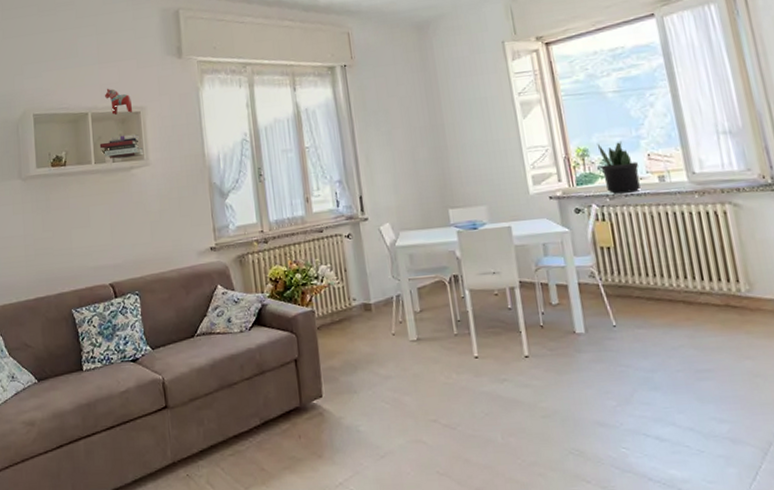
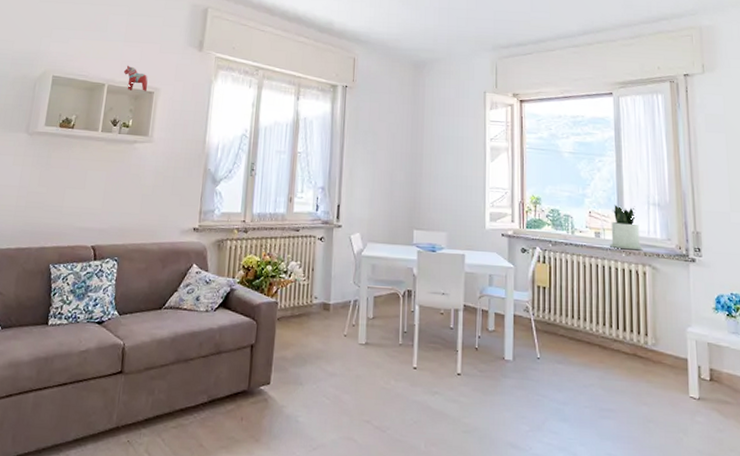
books: present [99,133,144,159] -> none [109,110,150,132]
planter: present [596,142,640,194] -> none [548,194,580,242]
planter: none [675,138,719,191] -> present [609,205,643,251]

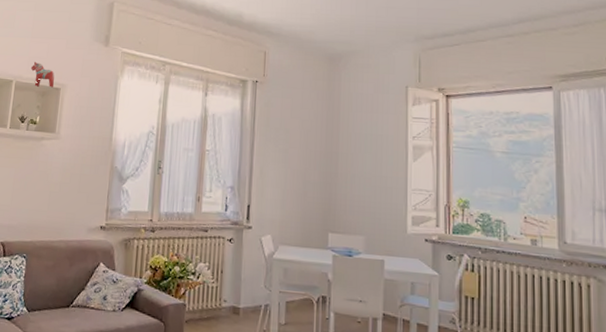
planter: present [609,205,643,251] -> none [547,210,587,261]

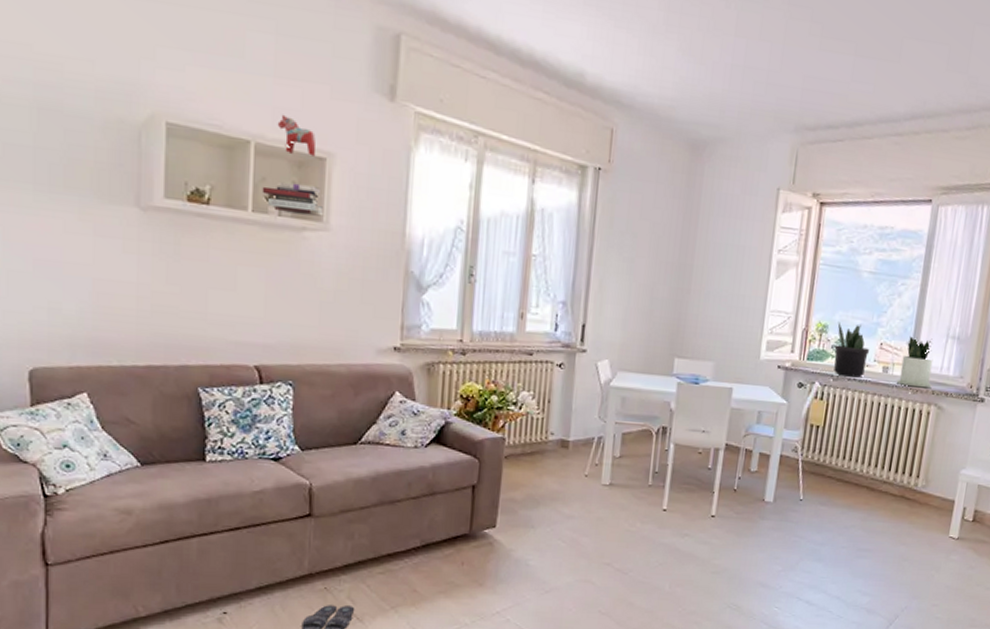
books: none [17,106,57,129] -> present [262,181,324,217]
planter: none [478,197,514,250] -> present [834,321,869,378]
planter: none [547,210,587,261] -> present [896,336,933,389]

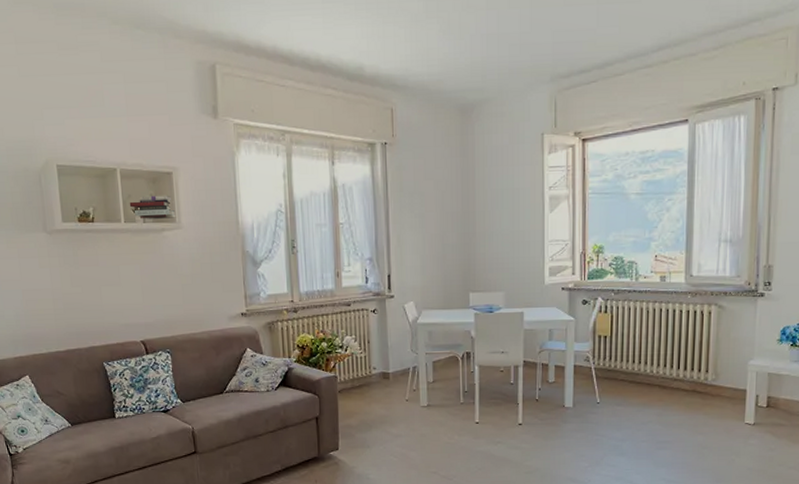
decorative figurine: present [277,114,316,156] -> none [133,144,164,173]
planter: present [834,321,869,378] -> none [612,241,645,289]
planter: present [896,336,933,389] -> none [674,245,710,291]

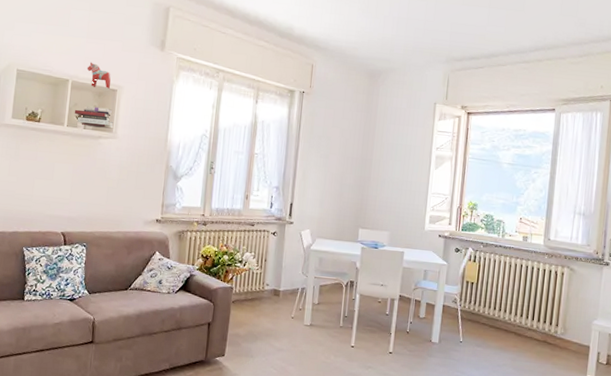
decorative figurine: none [133,144,164,173] -> present [86,62,111,89]

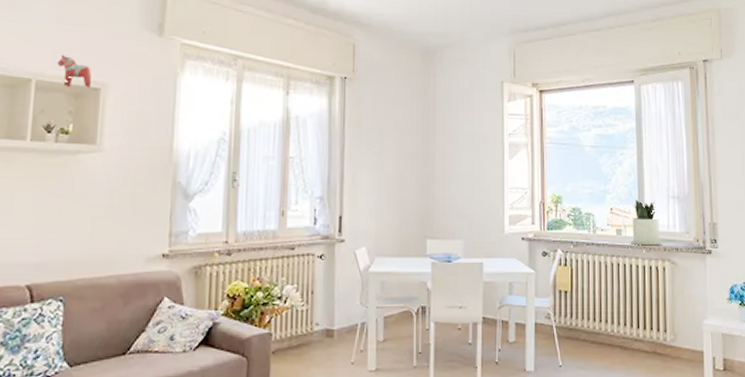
books: present [74,106,114,129] -> none [40,112,98,140]
planter: none [534,213,564,254] -> present [630,200,663,246]

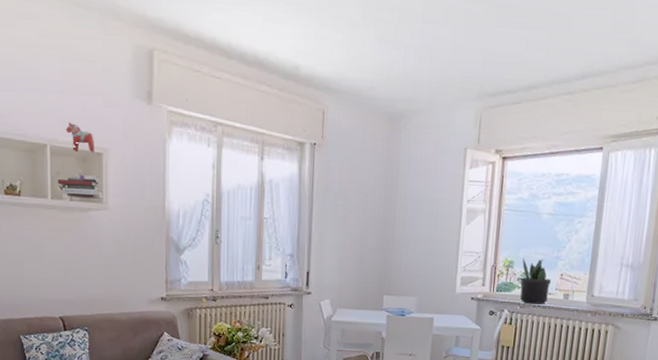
books: none [40,112,98,140] -> present [57,174,103,199]
planter: none [570,192,601,242] -> present [520,257,551,304]
planter: present [630,200,663,246] -> none [576,267,609,311]

